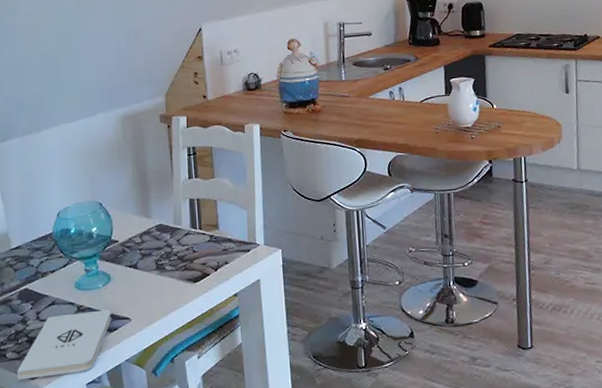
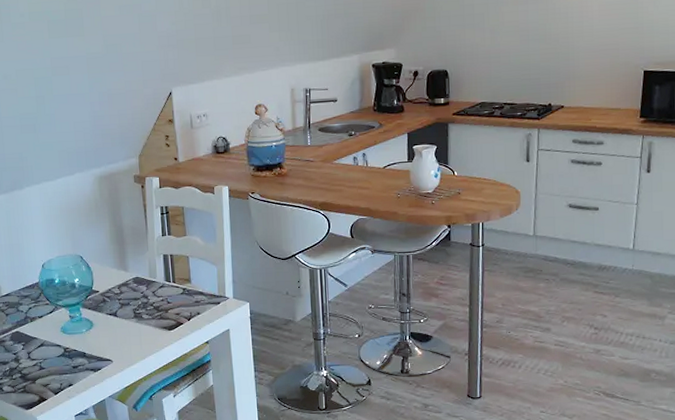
notepad: present [17,309,111,380] -> none [13,352,95,410]

